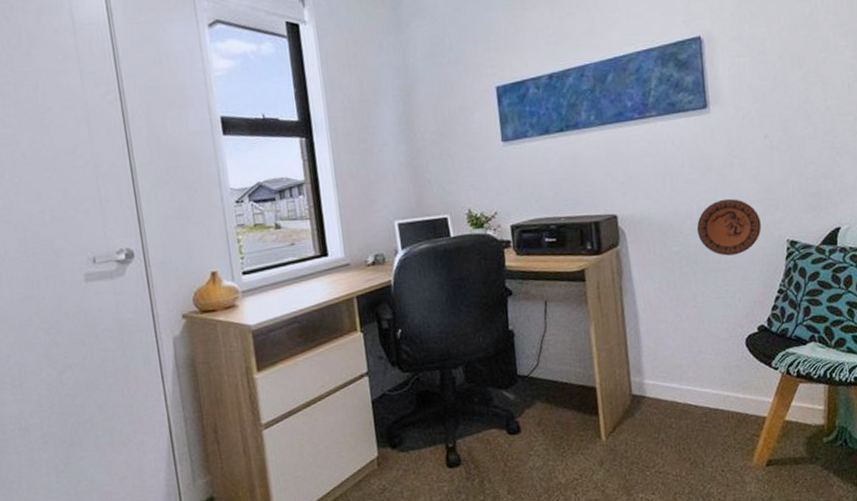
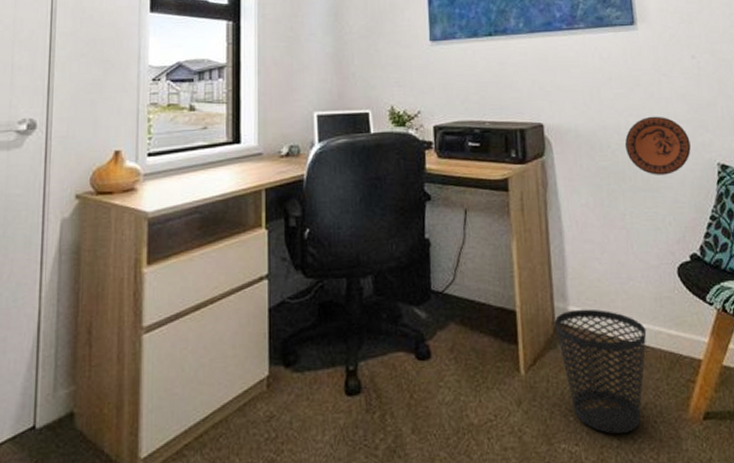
wastebasket: none [631,381,716,483] -> present [554,309,647,435]

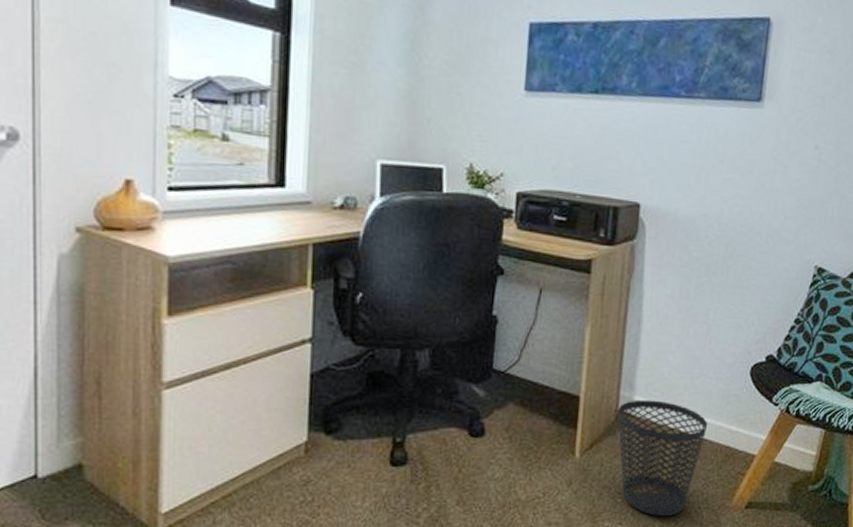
decorative plate: present [624,116,691,175] -> none [723,208,793,273]

